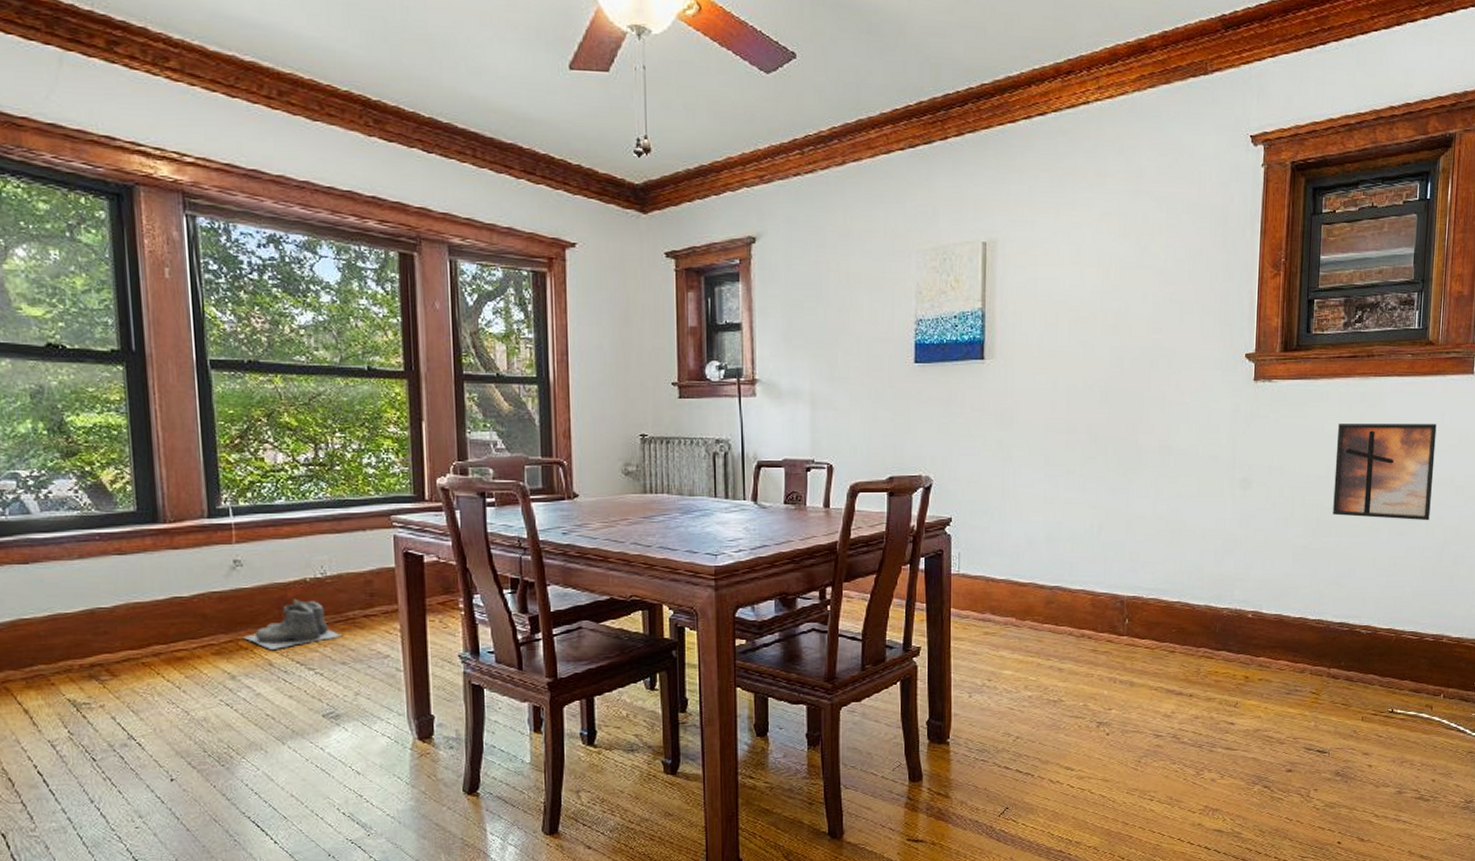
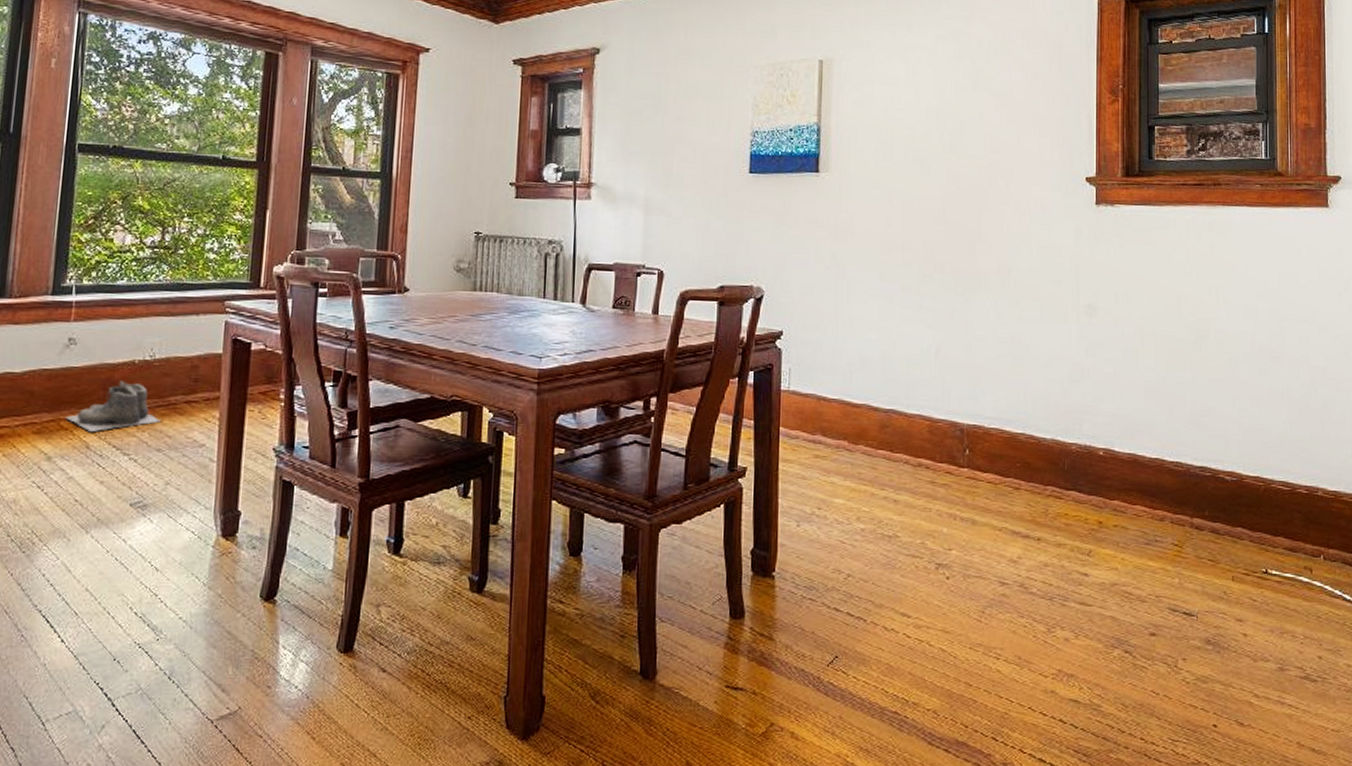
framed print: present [1333,424,1437,521] -> none [1186,252,1293,360]

